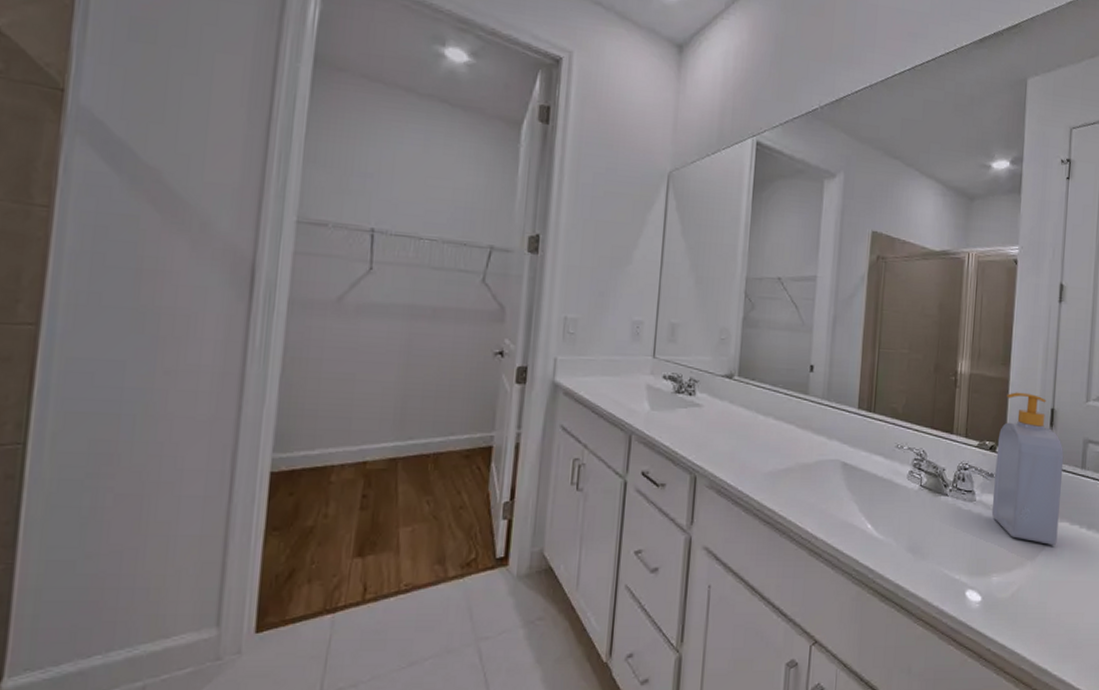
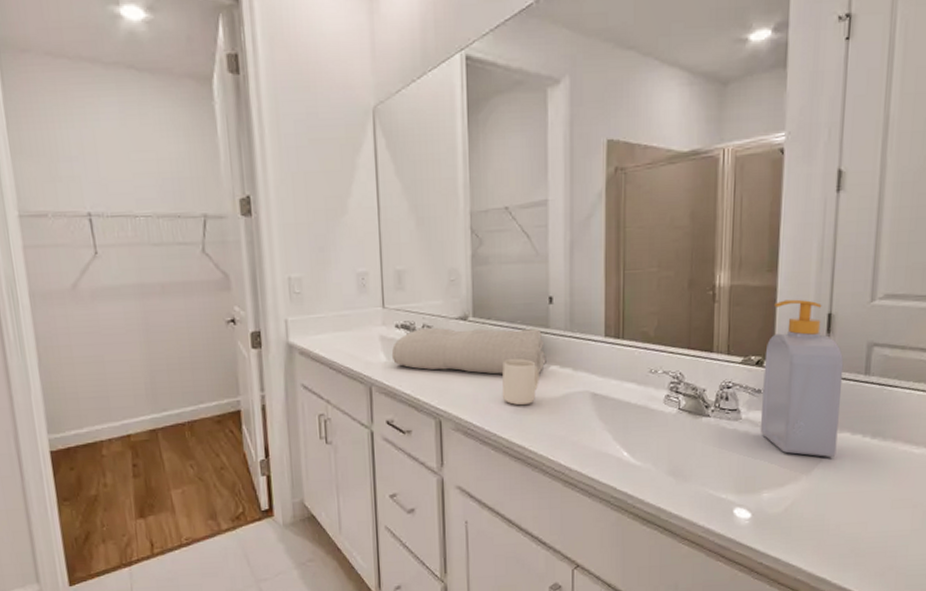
towel: none [655,381,803,438] -> present [391,327,546,375]
cup: none [758,421,795,469] -> present [501,359,539,406]

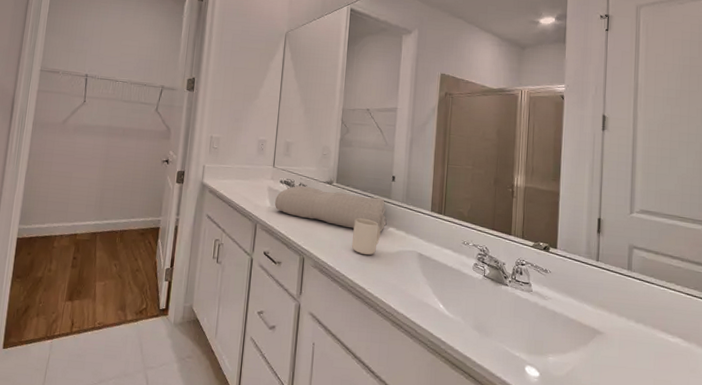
soap bottle: present [760,299,844,458] -> none [546,203,611,335]

